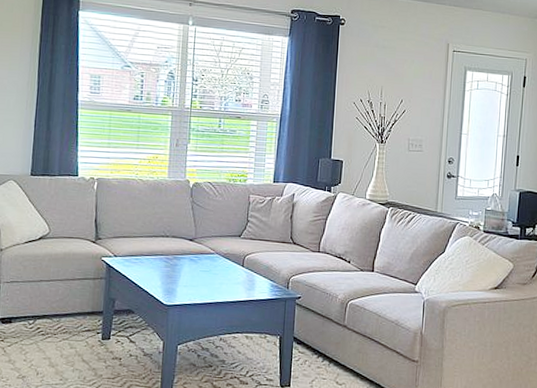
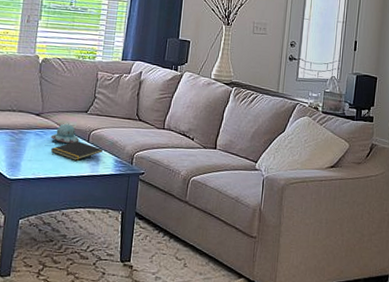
candle: none [205,248,234,269] -> present [50,123,80,144]
notepad: none [205,266,258,285] -> present [50,141,103,160]

